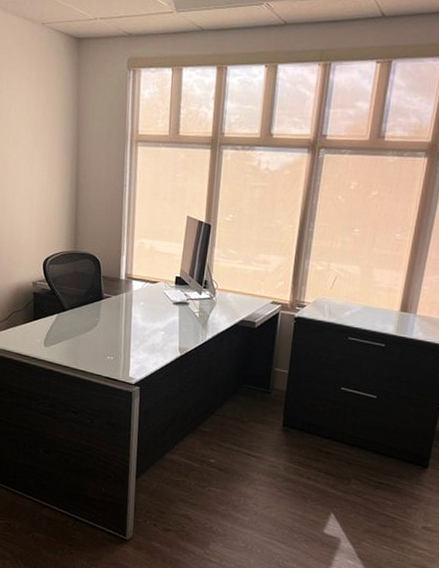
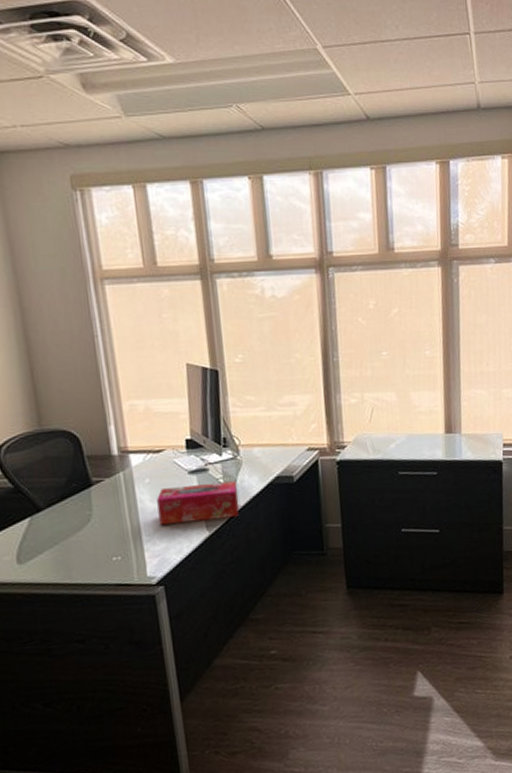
tissue box: none [145,312,209,346] -> present [157,481,239,526]

